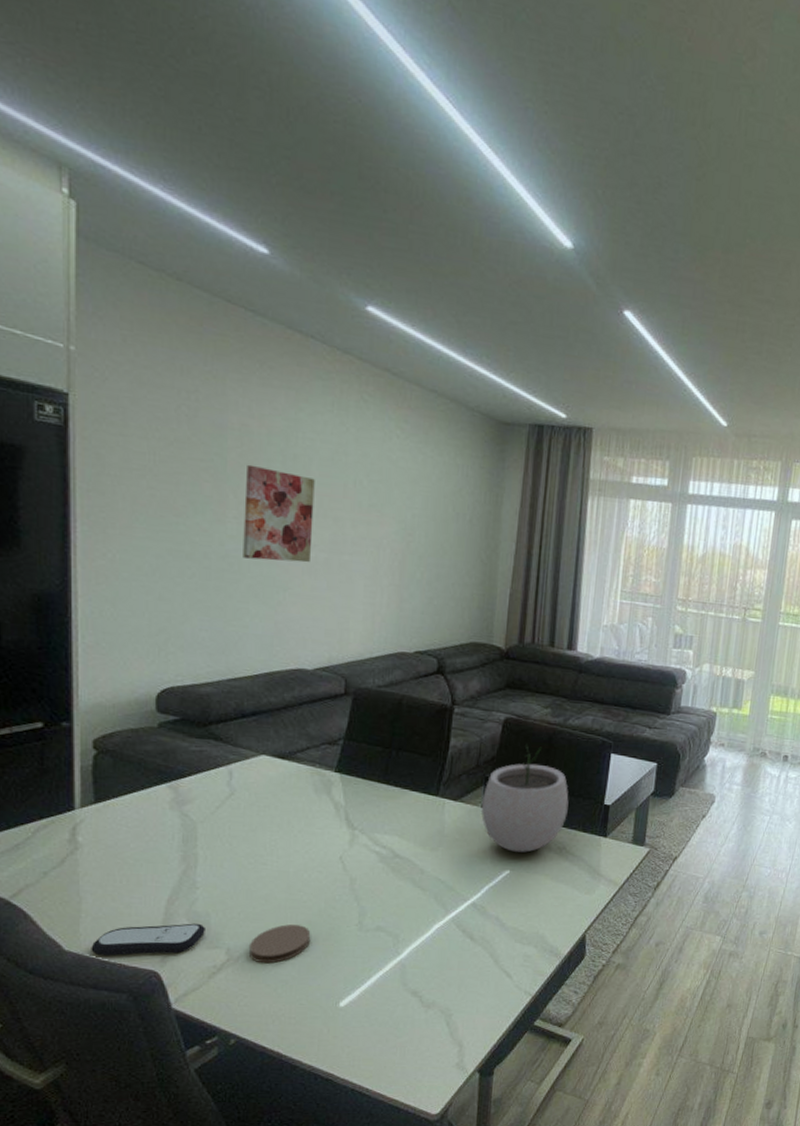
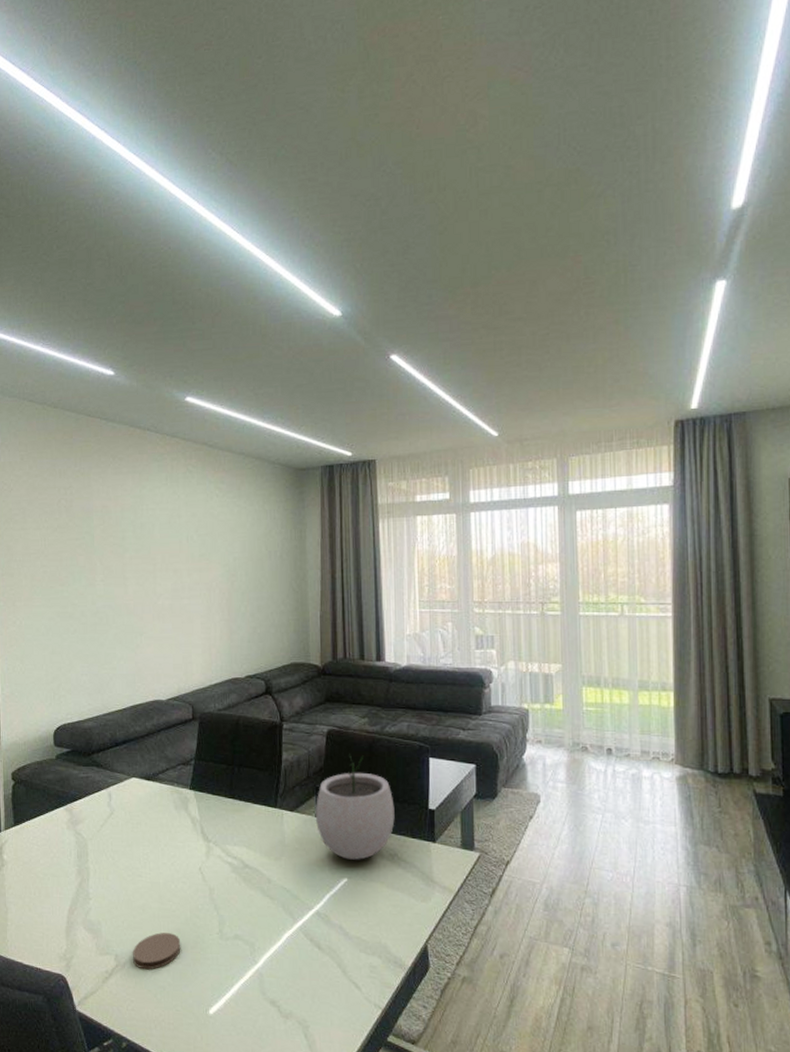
remote control: present [91,923,205,956] -> none [15,931,98,961]
wall art: present [243,464,315,563] -> none [108,537,159,612]

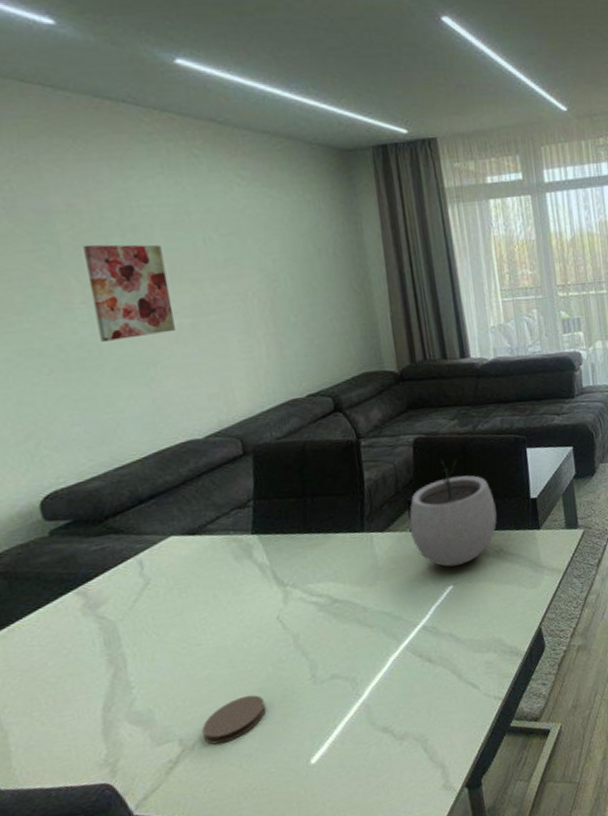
wall art: none [108,537,159,612] -> present [83,244,175,342]

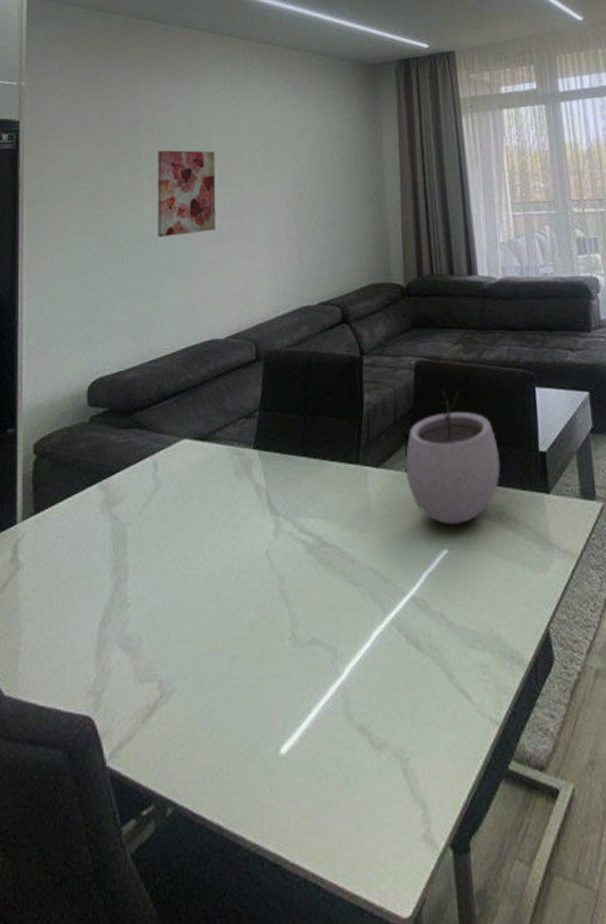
coaster: present [202,694,266,745] -> none [182,644,244,699]

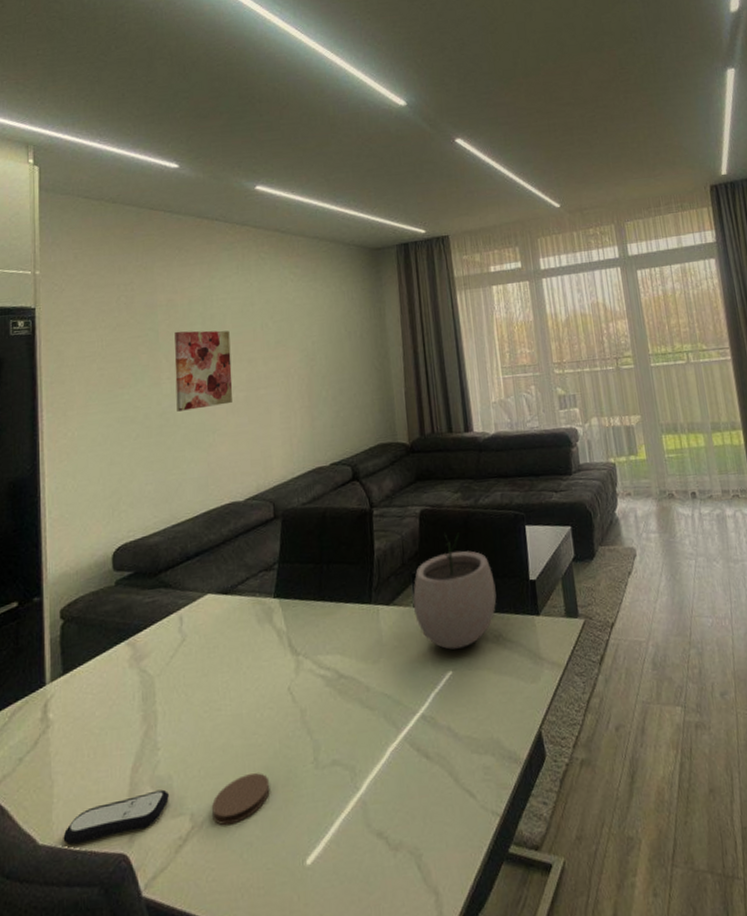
remote control: none [29,650,137,701] -> present [63,789,169,845]
coaster: none [182,644,244,699] -> present [212,773,270,826]

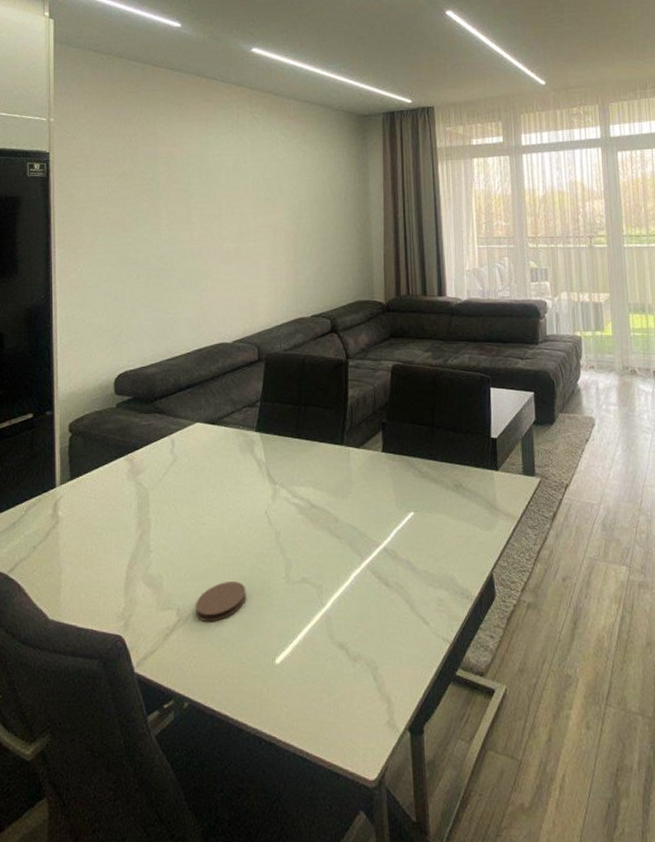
remote control: present [63,789,169,845] -> none [69,586,159,623]
wall art: present [174,330,233,412] -> none [173,182,225,257]
plant pot: present [413,532,497,650] -> none [381,387,459,493]

